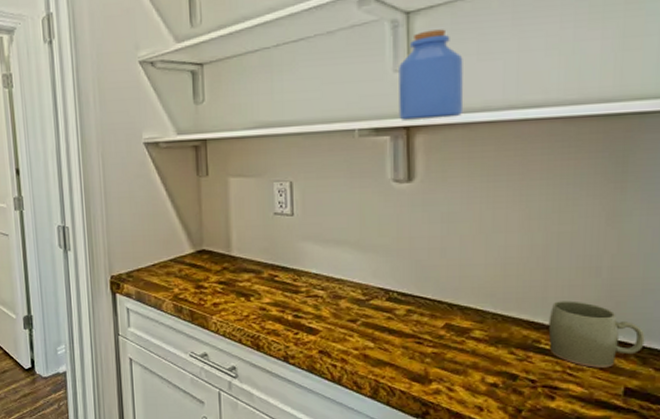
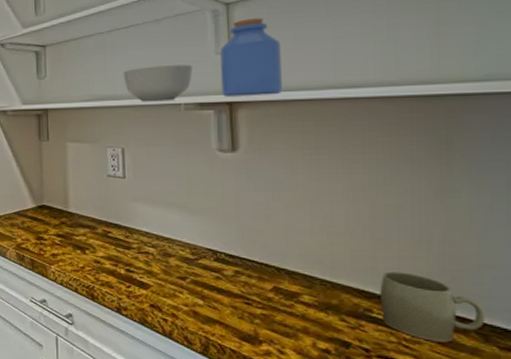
bowl: none [291,84,368,128] -> present [123,64,193,102]

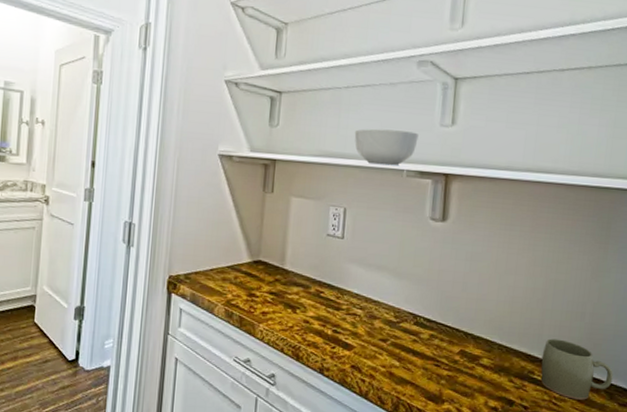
jar: present [220,18,283,98] -> none [440,96,496,172]

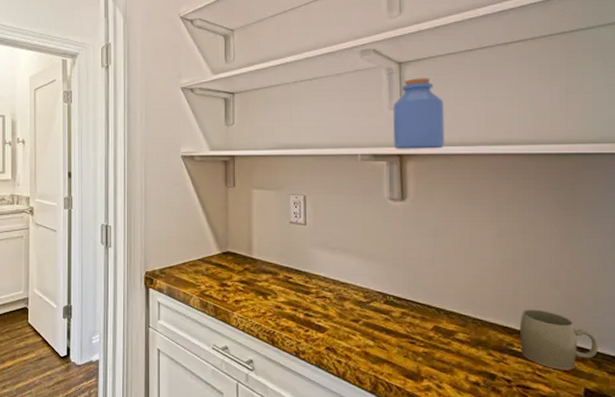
bowl: present [354,128,419,166] -> none [306,118,369,152]
jar: none [440,96,496,172] -> present [393,78,445,150]

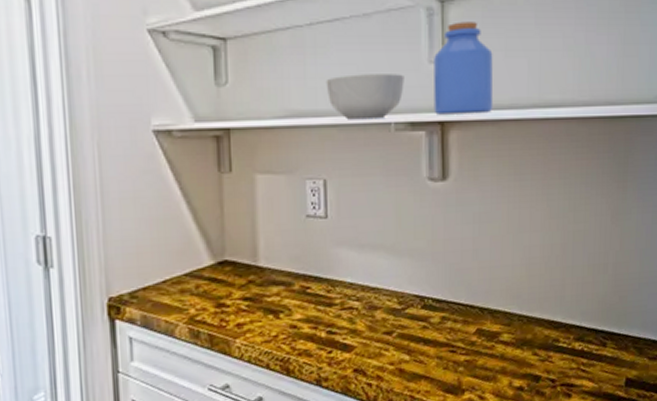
bowl: none [306,118,369,152] -> present [326,74,404,120]
mug: present [519,309,598,370] -> none [565,297,641,362]

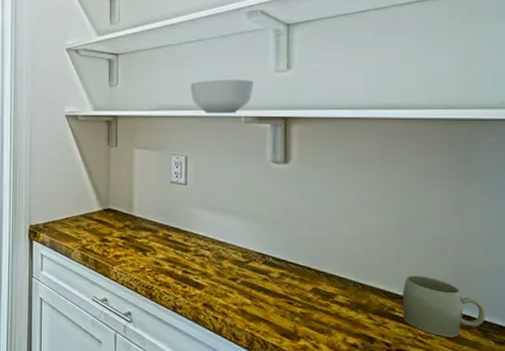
jar: present [434,22,494,116] -> none [278,40,333,113]
mug: none [565,297,641,362] -> present [402,275,486,338]

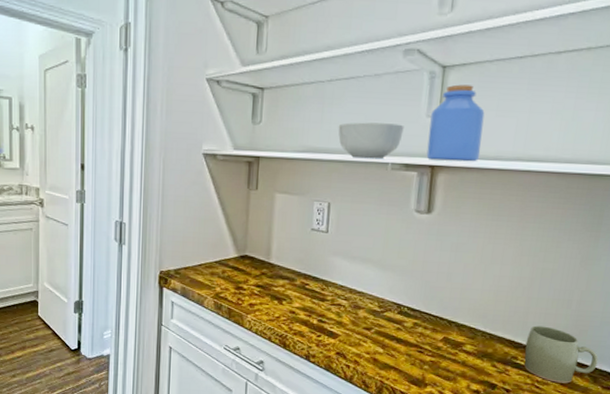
jar: none [278,40,333,113] -> present [426,84,485,162]

